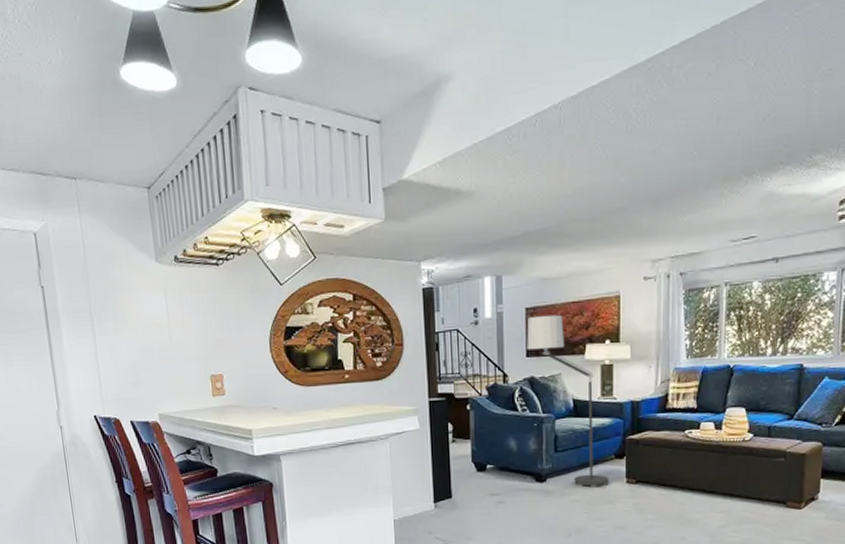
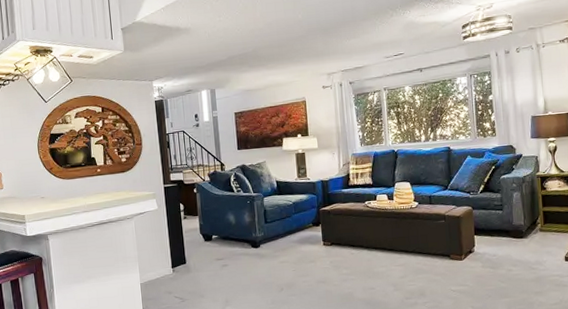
floor lamp: present [526,314,610,489] -> none [236,116,311,252]

